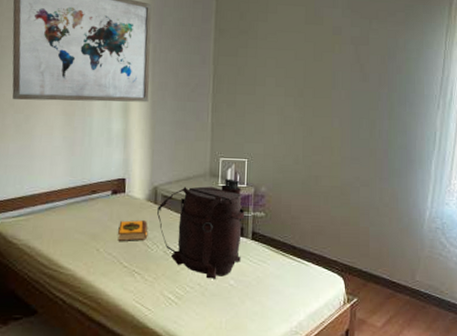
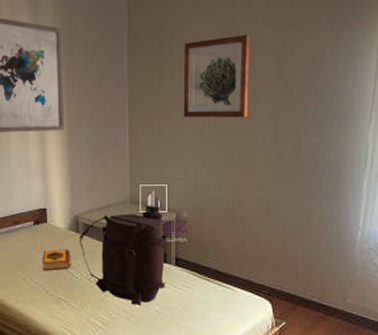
wall art: none [265,21,330,99] -> present [183,35,250,118]

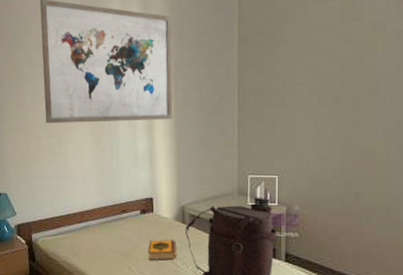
wall art: present [183,35,250,118] -> none [296,15,371,106]

